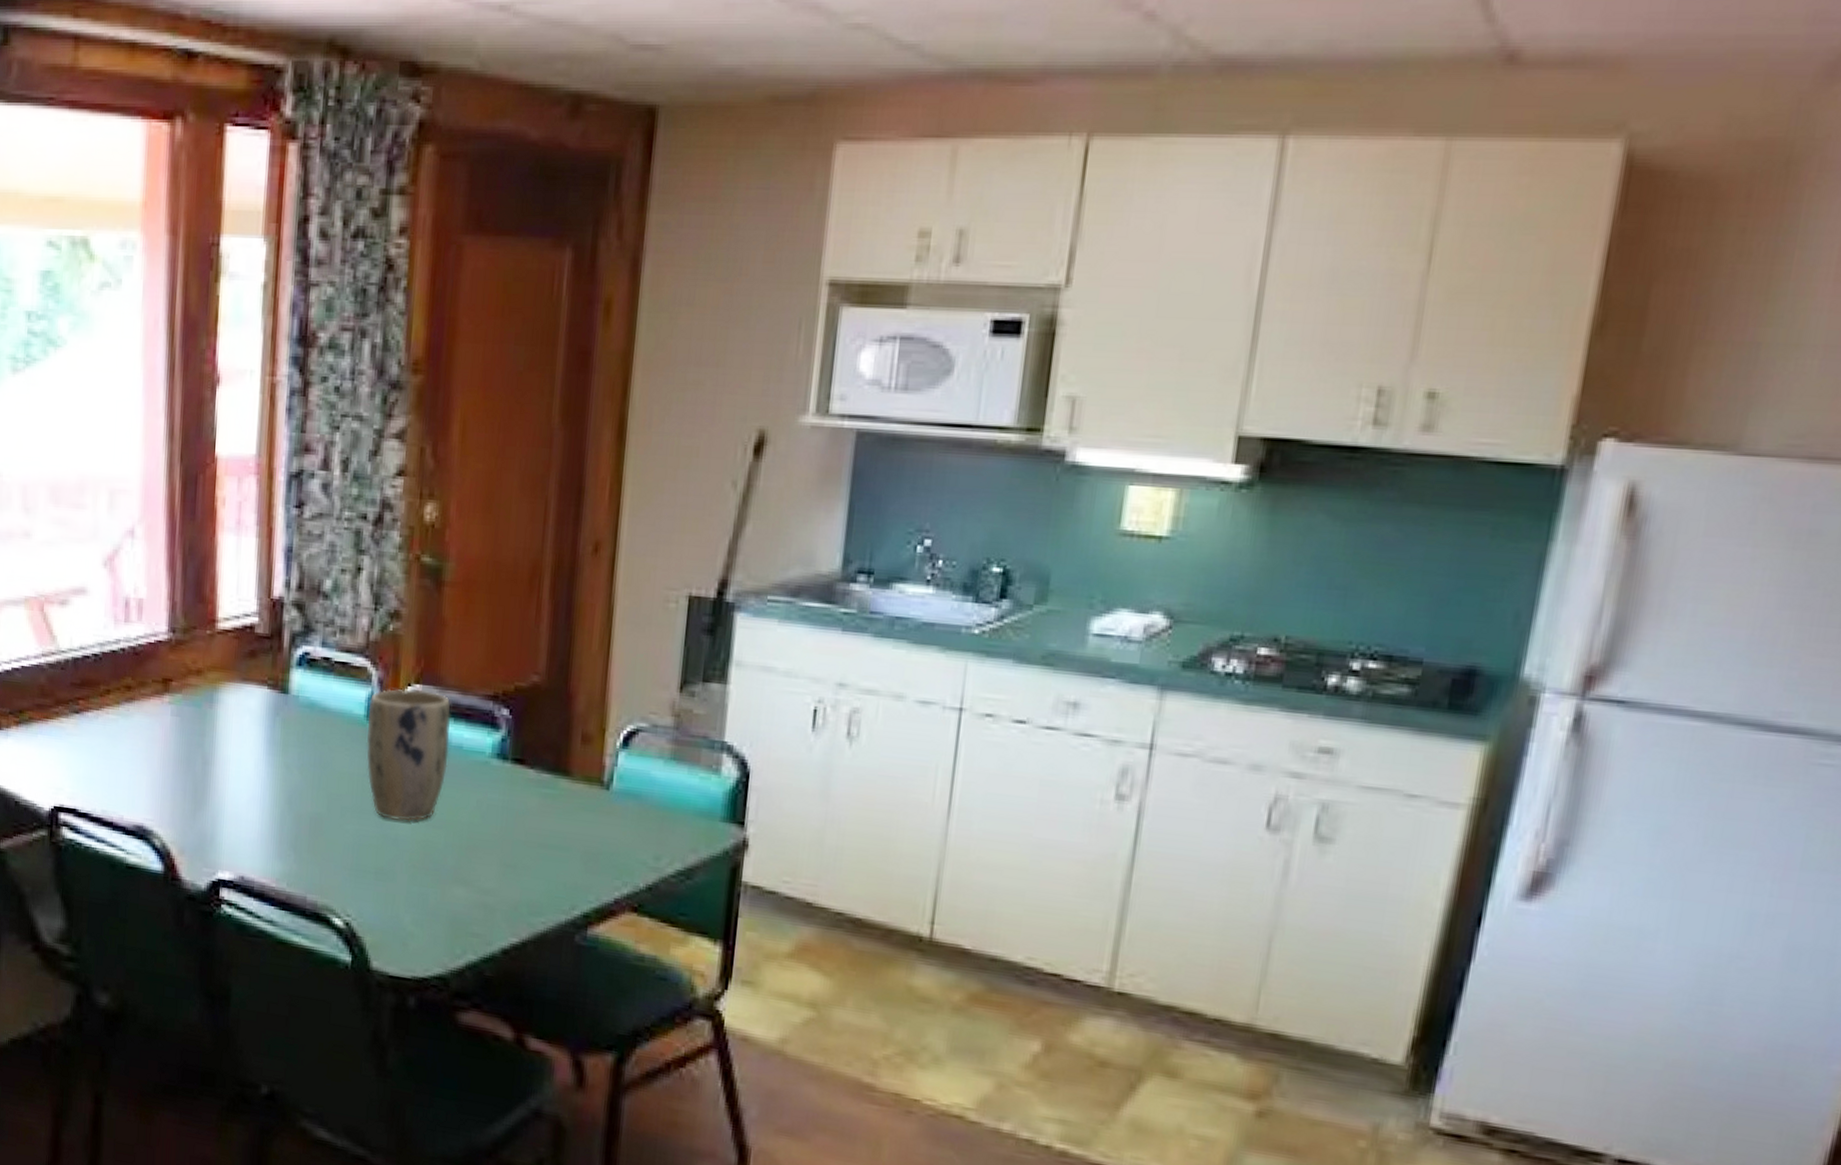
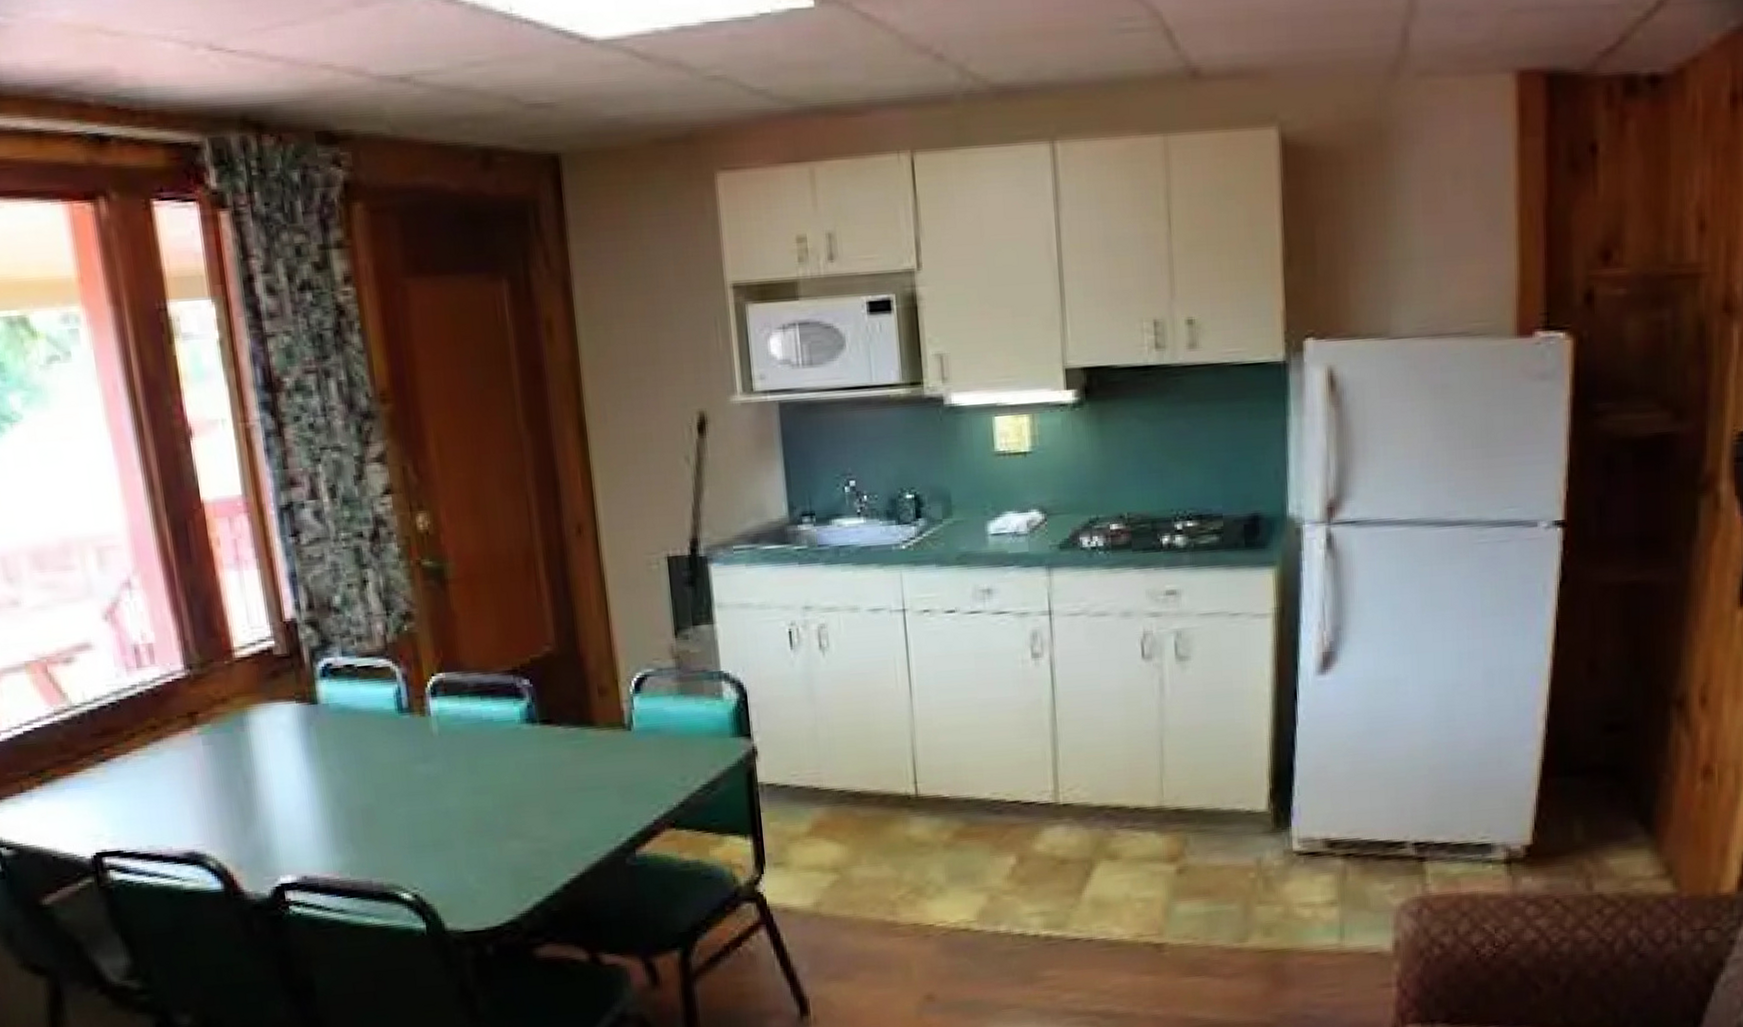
plant pot: present [366,689,451,822] -> none [397,676,483,796]

